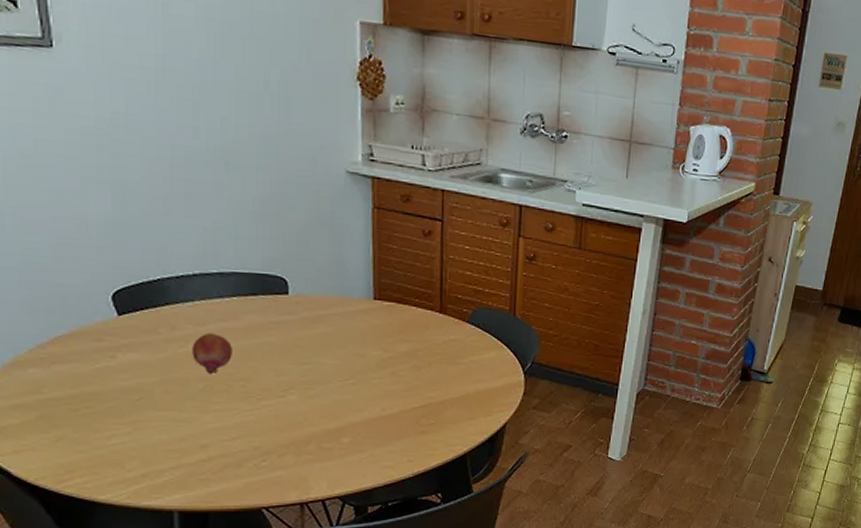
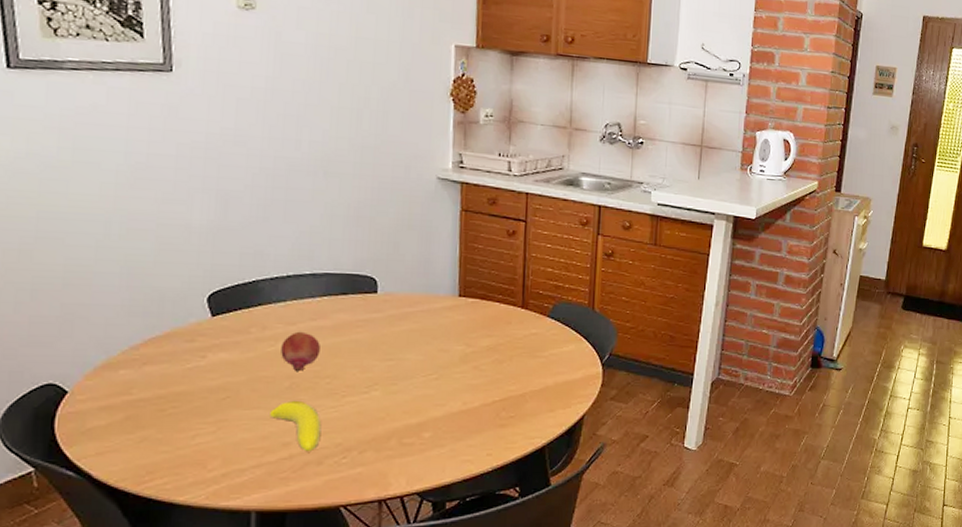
banana: none [186,402,239,455] -> present [270,400,322,452]

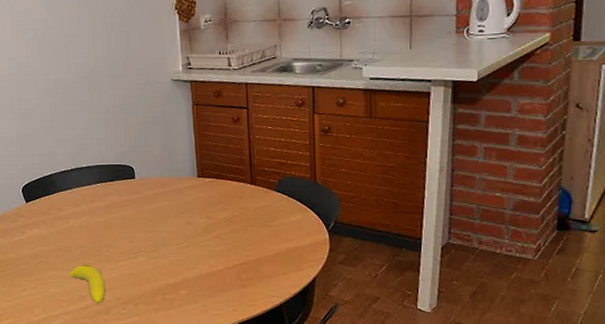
fruit: present [281,331,320,371] -> none [72,211,99,242]

